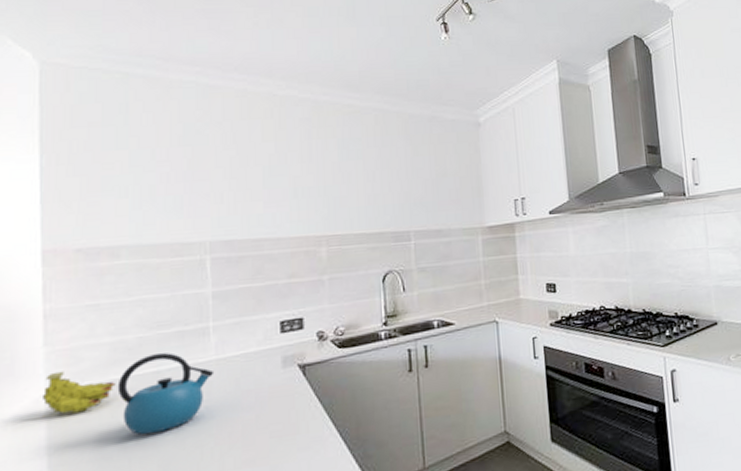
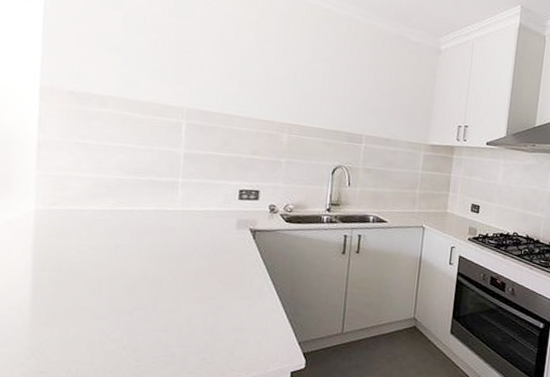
fruit: present [43,371,115,415] -> none [32,193,94,232]
kettle: present [117,353,215,435] -> none [95,195,179,261]

